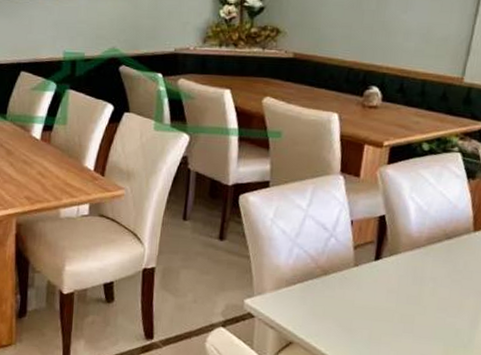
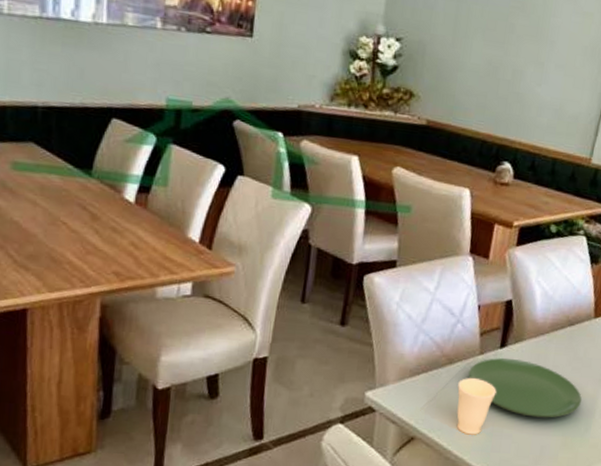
cup: none [333,288,373,342] -> present [456,378,497,435]
plate: none [343,269,463,328] -> present [468,357,582,418]

